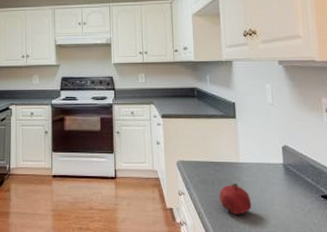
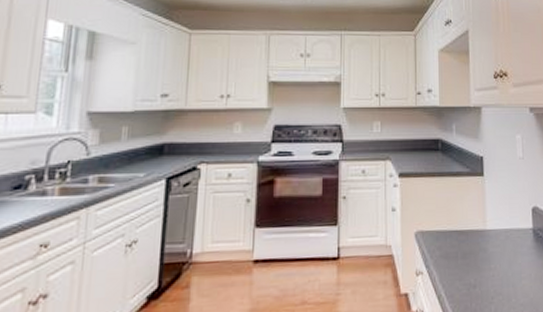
fruit: present [219,183,252,215] -> none [463,255,499,295]

